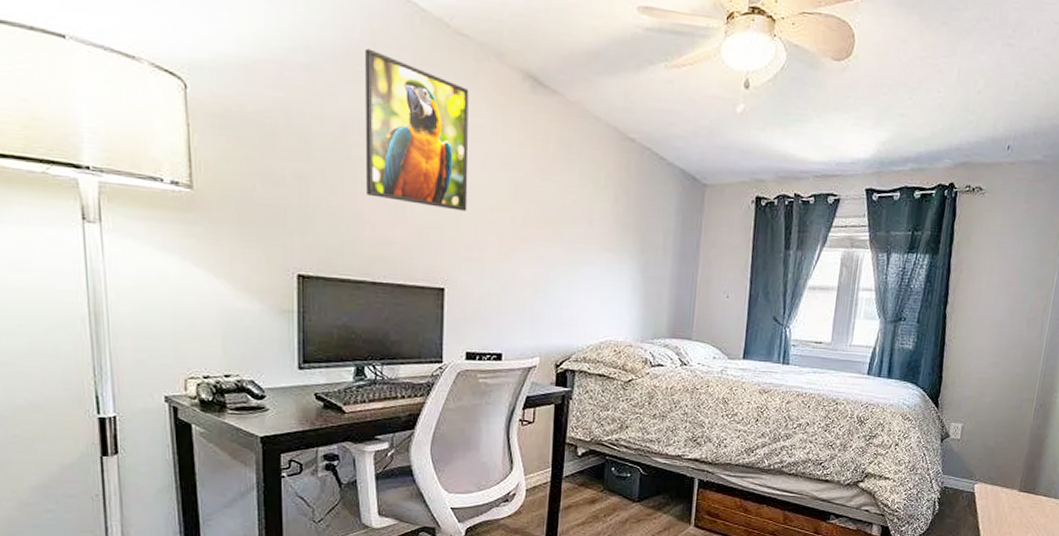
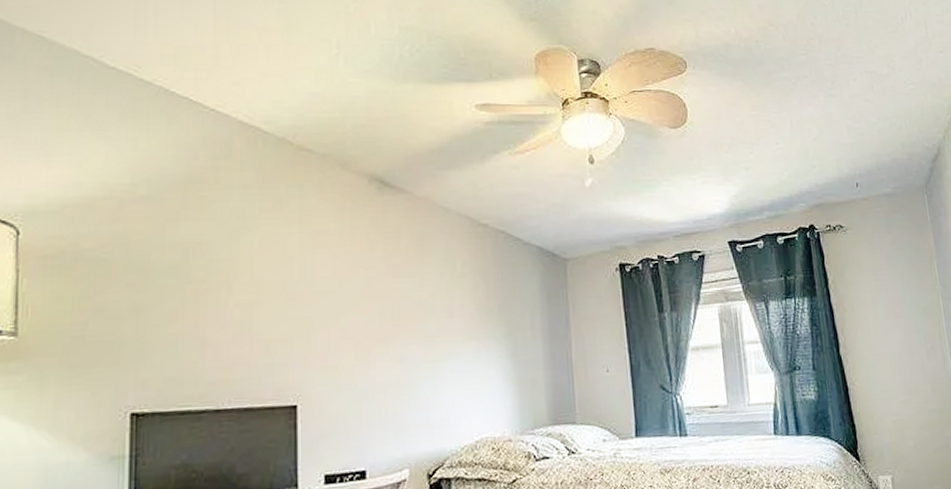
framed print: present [365,48,469,211] -> none [207,174,319,320]

